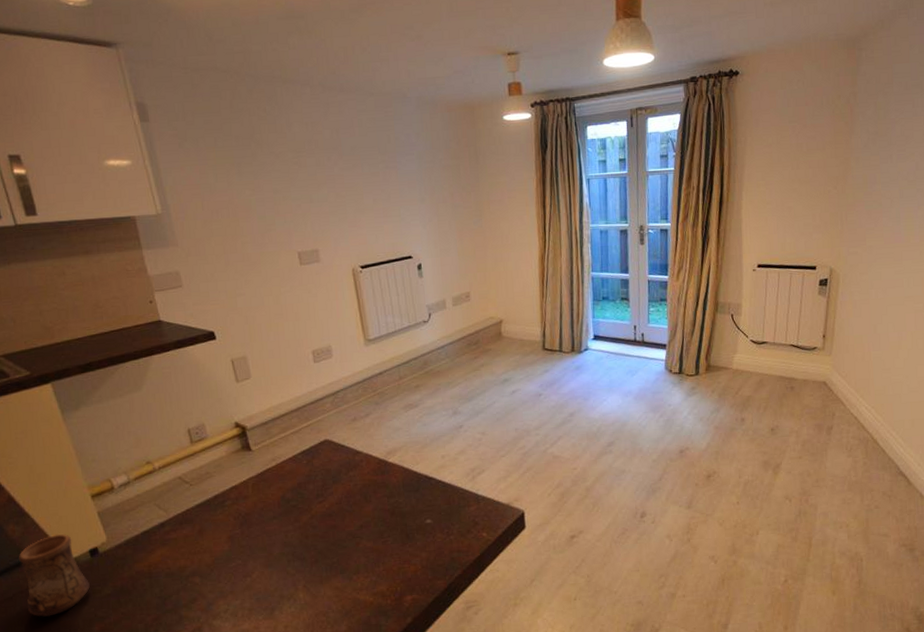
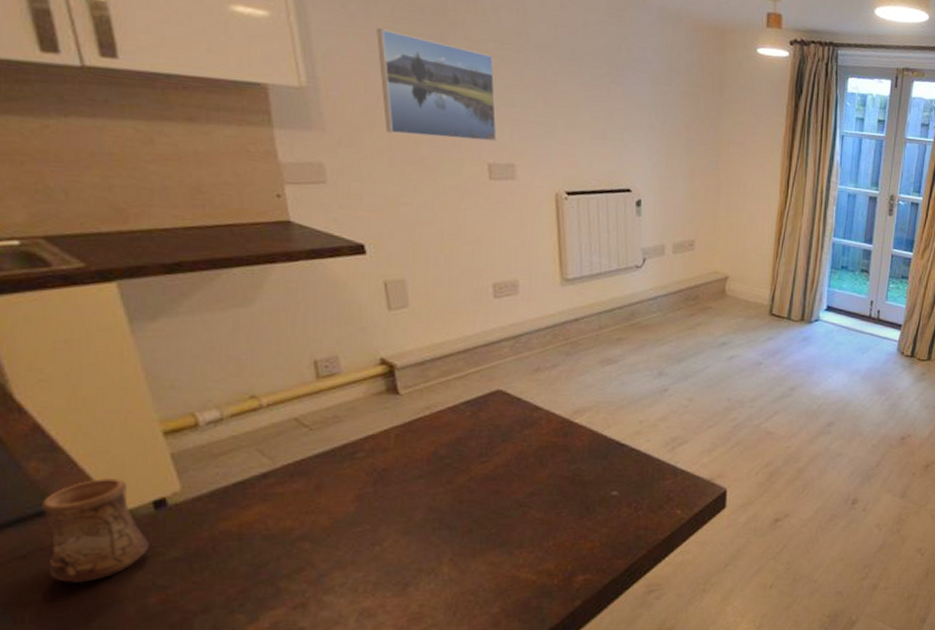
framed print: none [206,158,302,240] -> present [377,28,497,142]

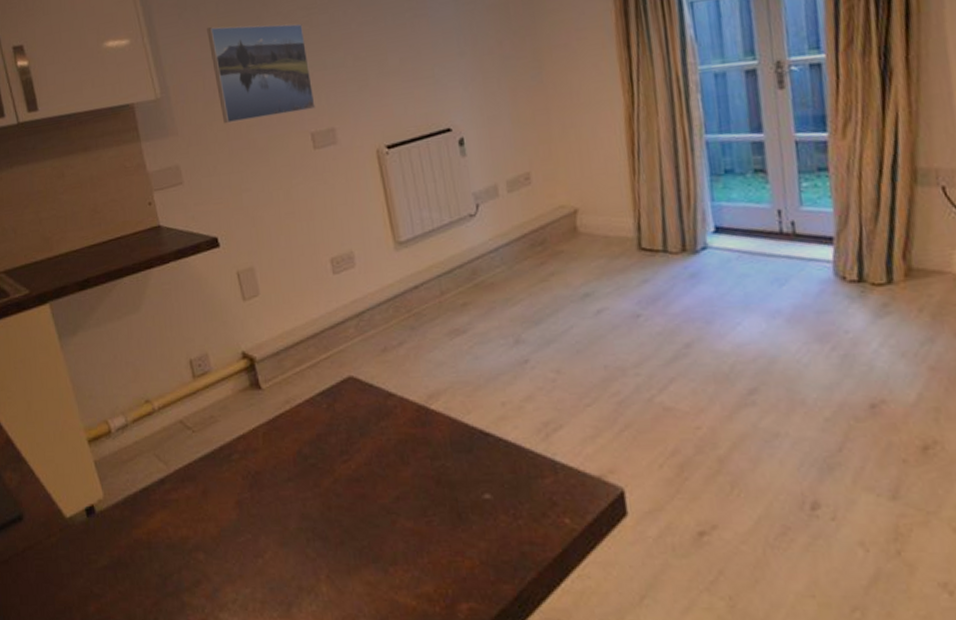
cup: present [42,477,149,584] -> none [15,485,86,589]

